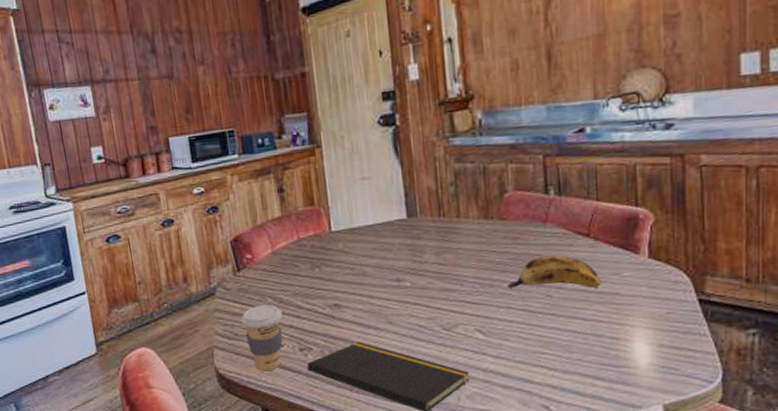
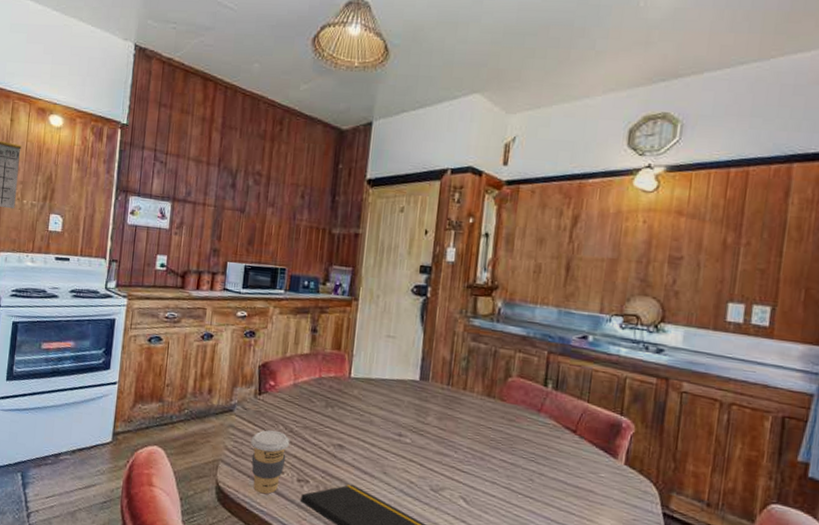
banana: present [508,255,601,289] -> none [496,441,580,482]

